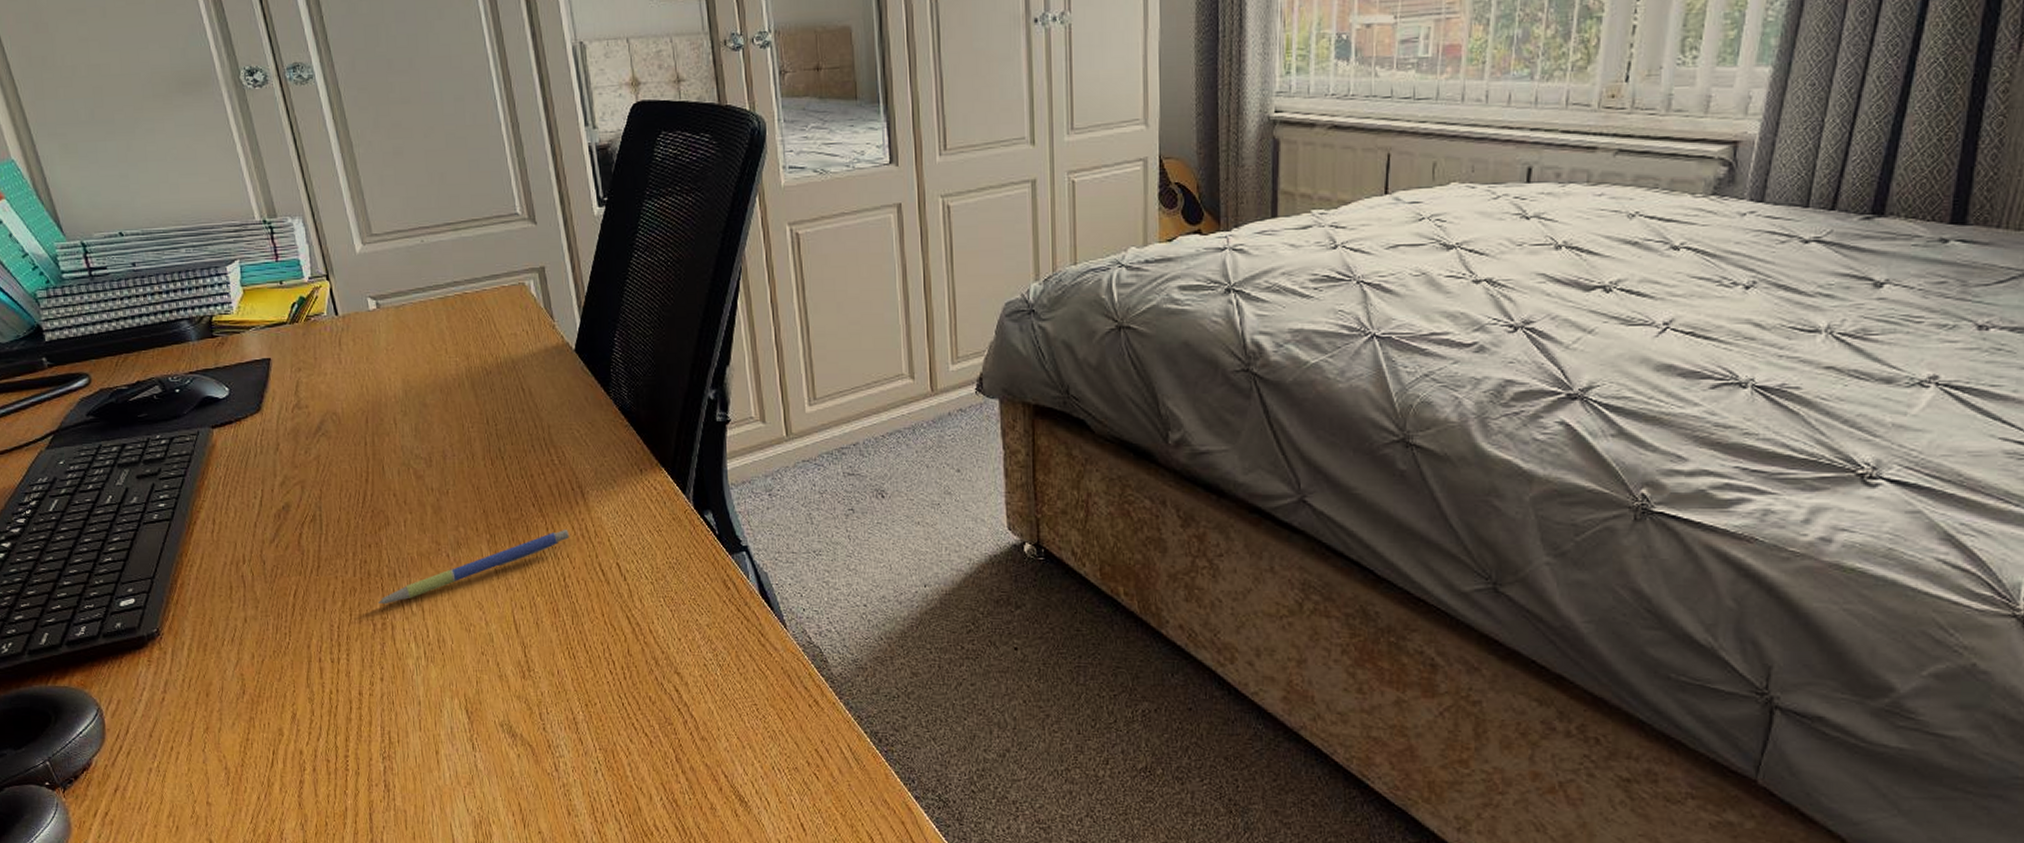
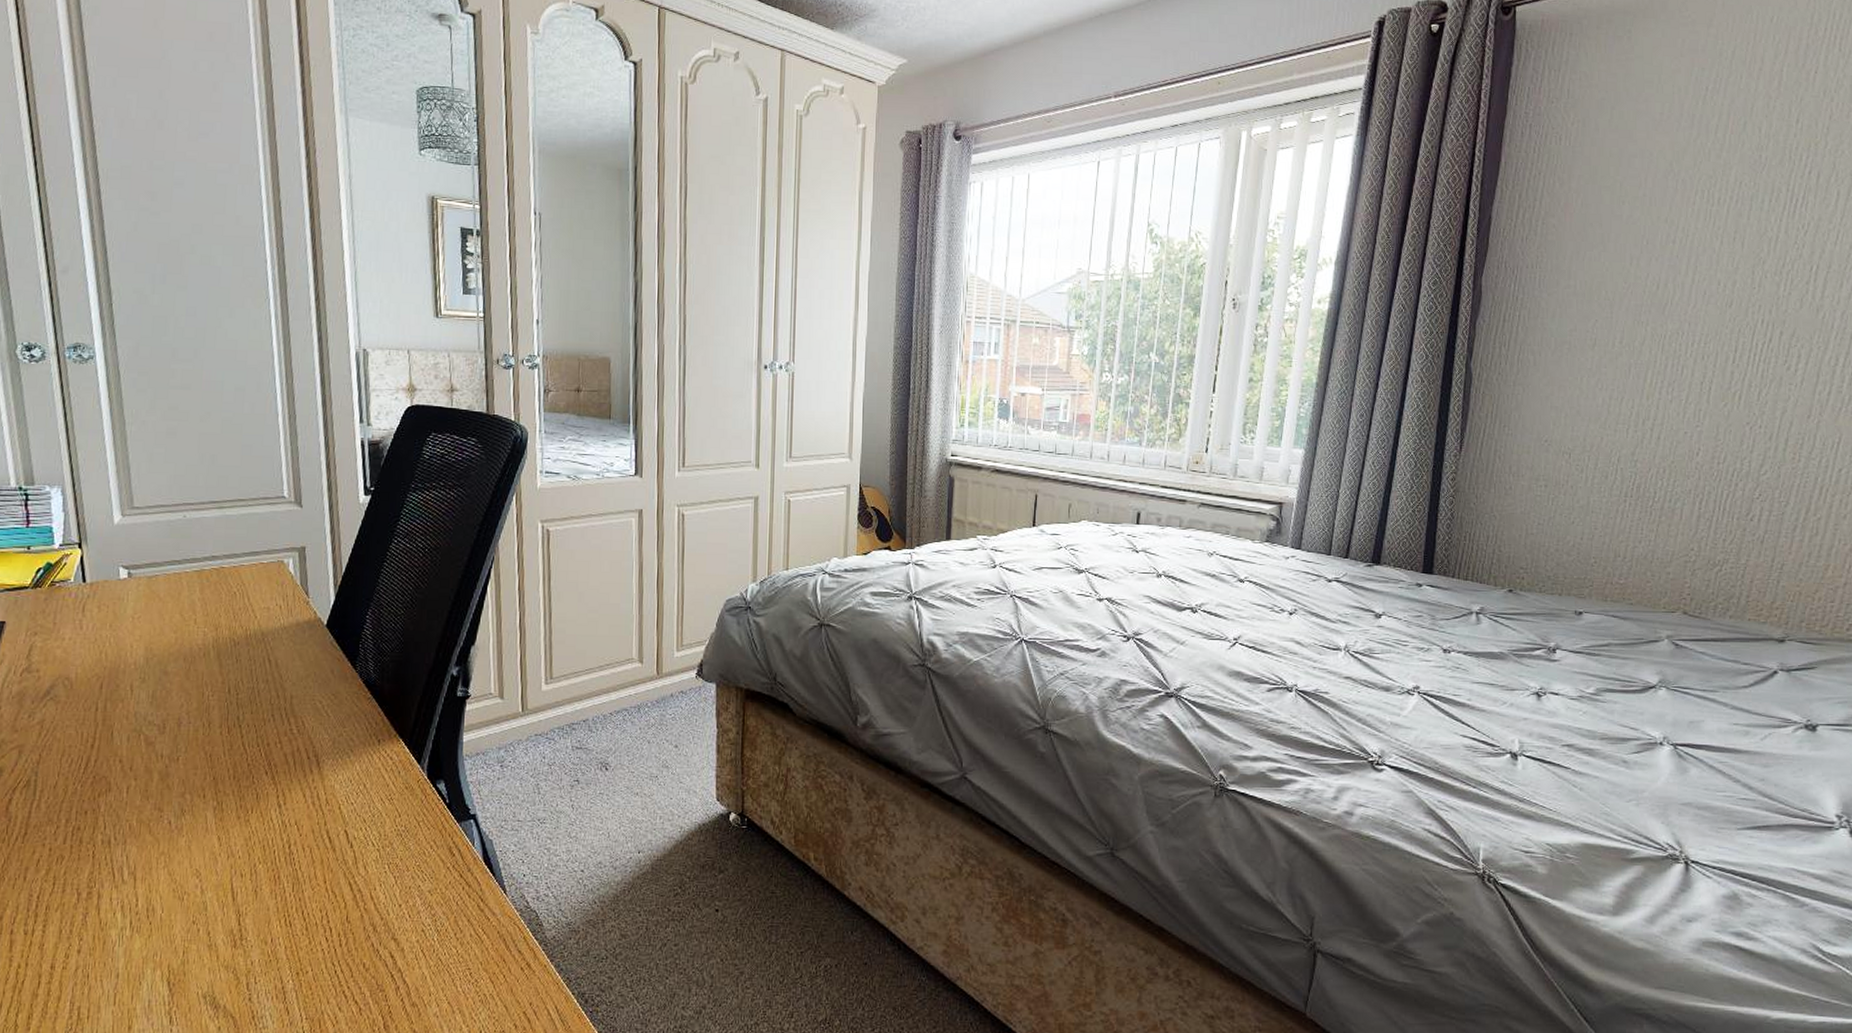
pen: present [378,528,569,605] -> none [87,796,299,873]

